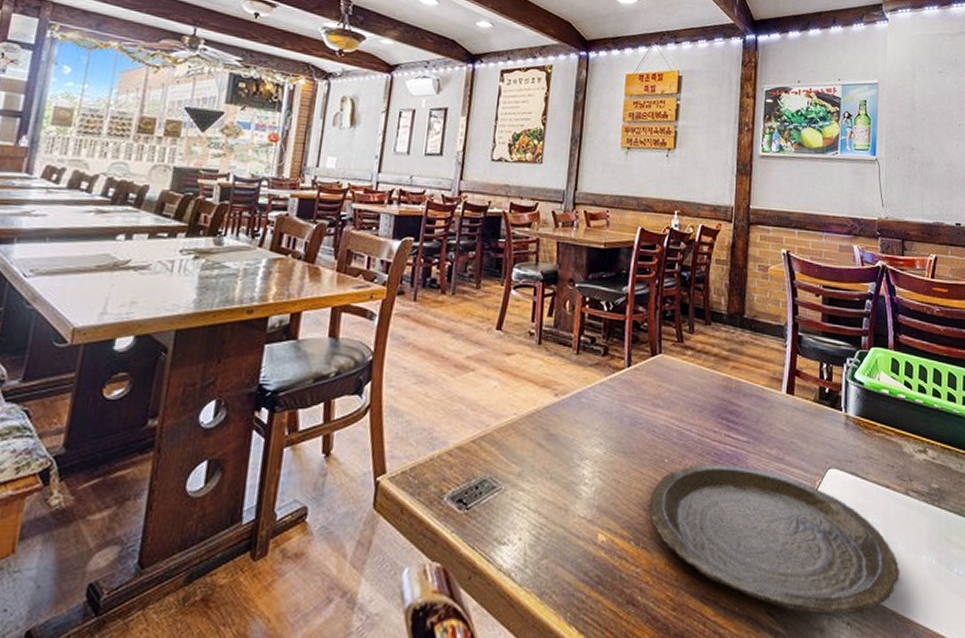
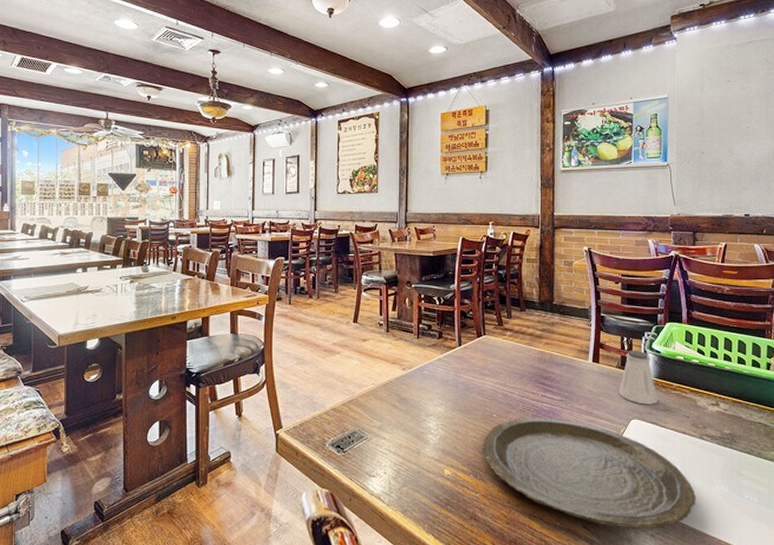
saltshaker: none [815,379,860,450] -> present [619,350,659,405]

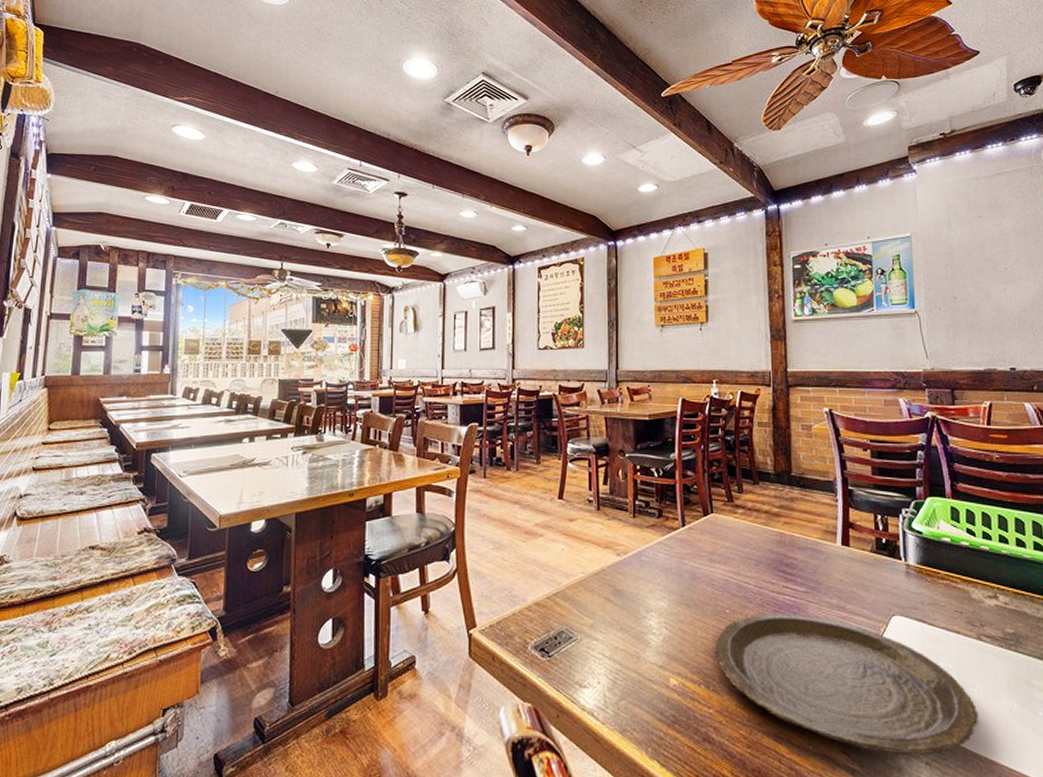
saltshaker: present [619,350,659,405] -> none [875,530,924,597]

